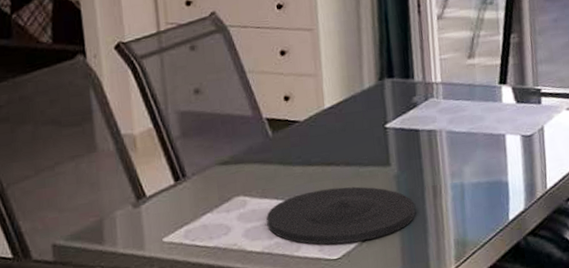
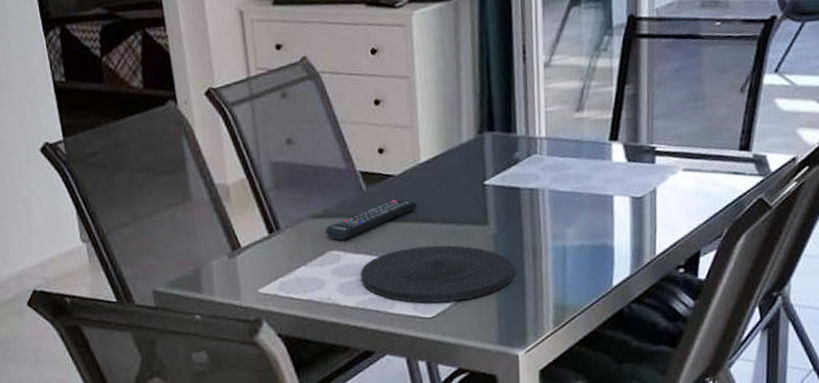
remote control: none [232,144,322,186] -> present [325,199,417,240]

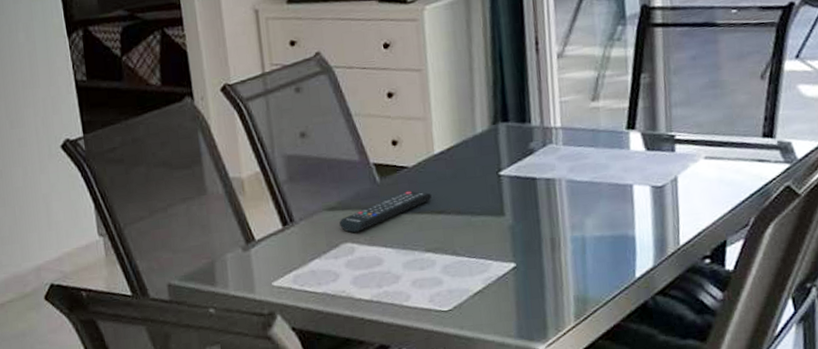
plate: present [360,245,513,303] -> none [375,237,532,296]

